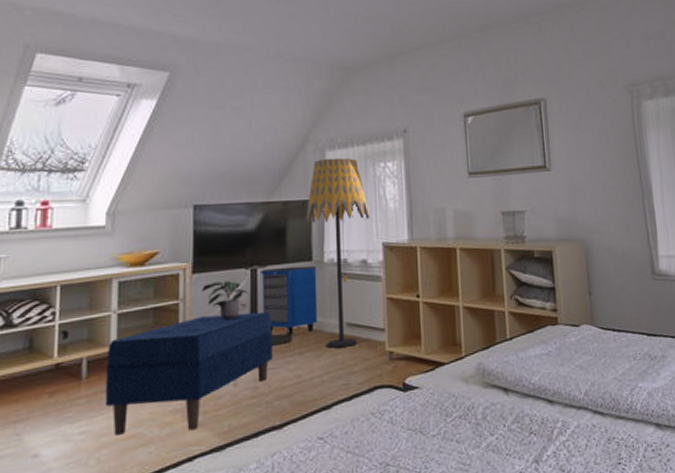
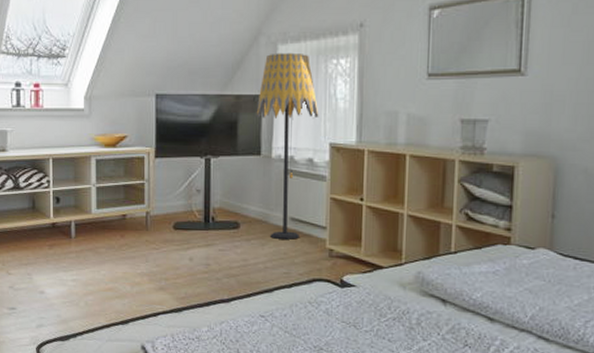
bench: present [105,311,273,435] -> none [89,197,223,292]
potted plant: present [201,281,249,319] -> none [162,167,203,202]
cabinet: present [260,266,318,335] -> none [213,159,265,222]

